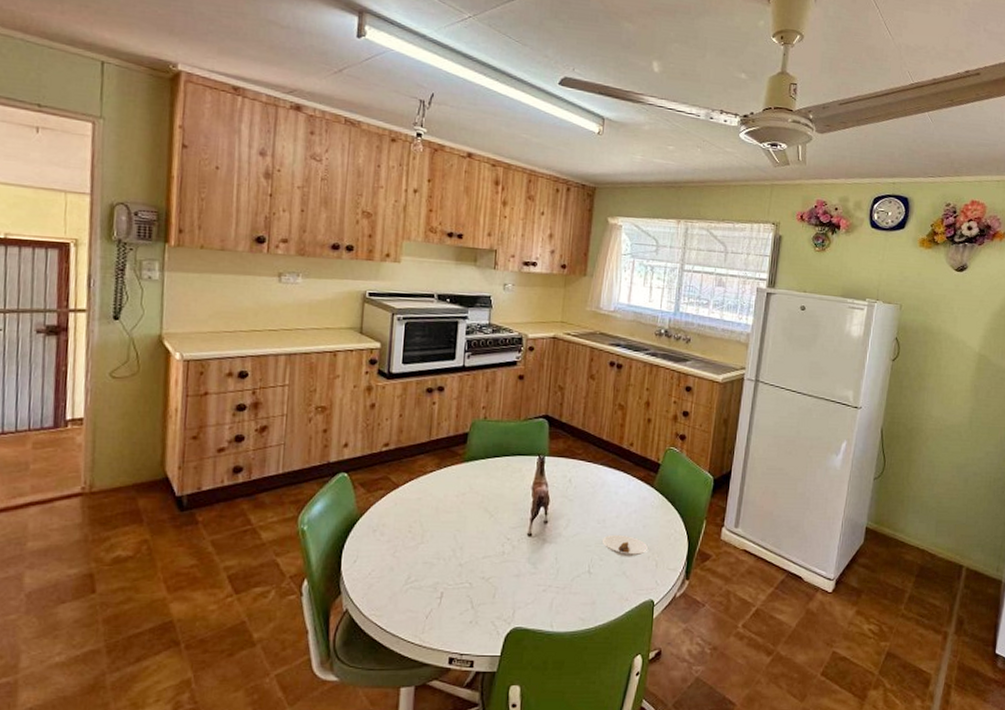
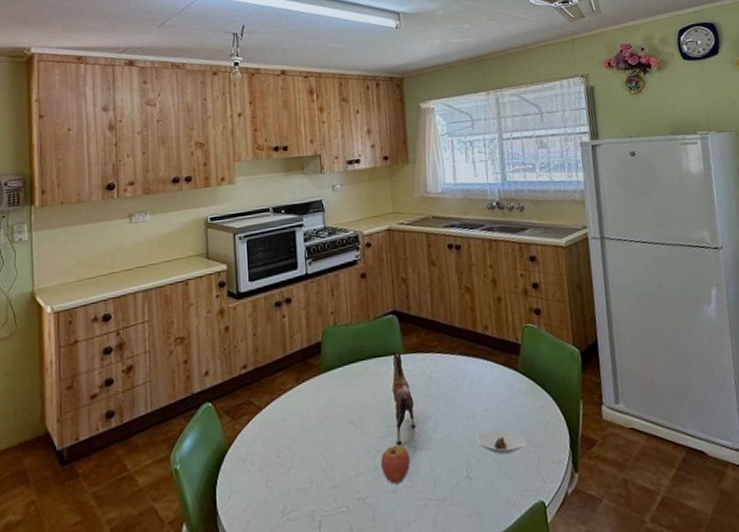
fruit: none [508,533,538,570] -> present [380,442,410,485]

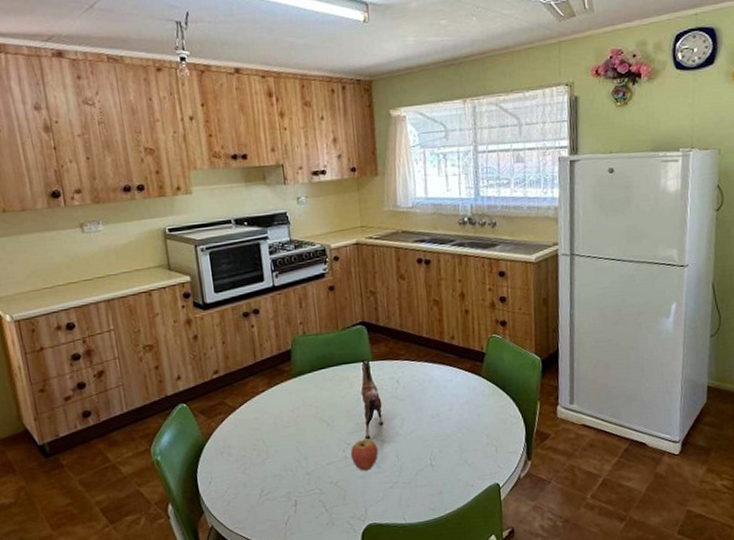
saucer: present [475,430,527,455] -> none [438,426,486,447]

